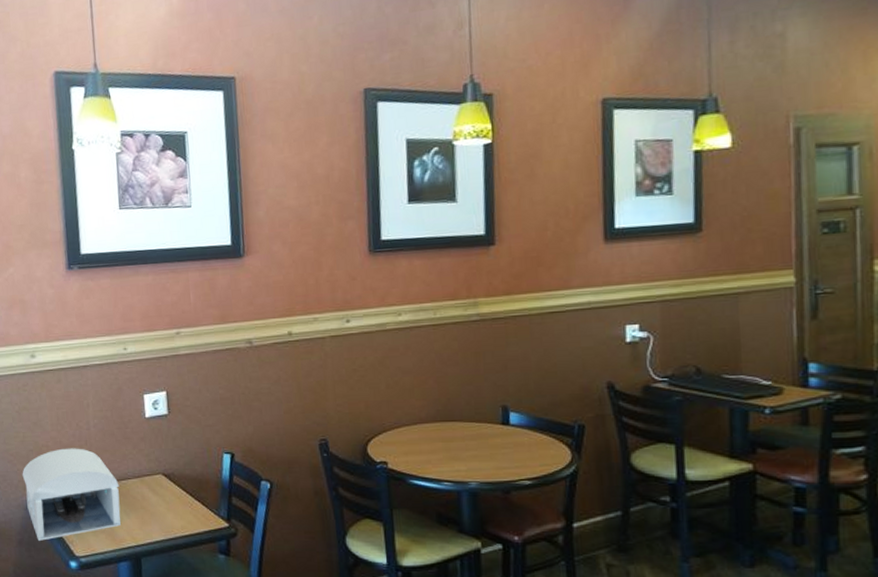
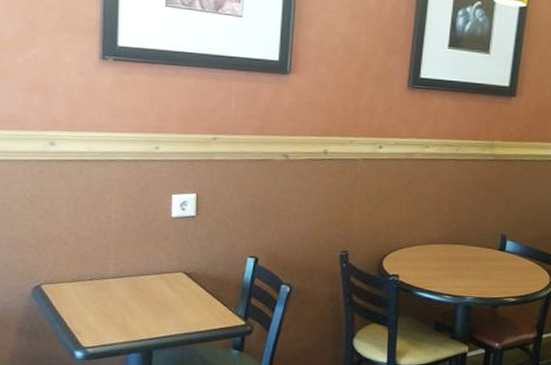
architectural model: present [22,448,121,541] -> none [28,240,137,330]

